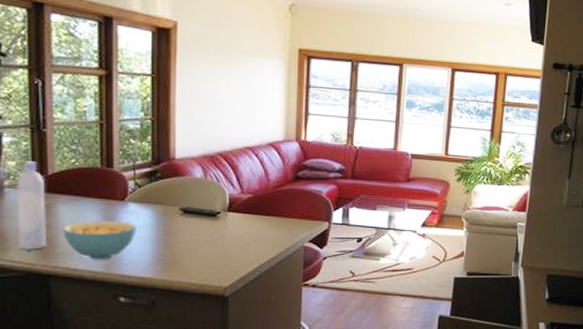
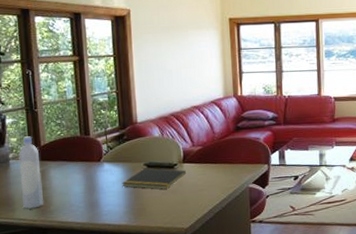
cereal bowl: present [63,220,136,260] -> none [55,179,112,213]
notepad: none [150,213,232,240] -> present [122,168,187,190]

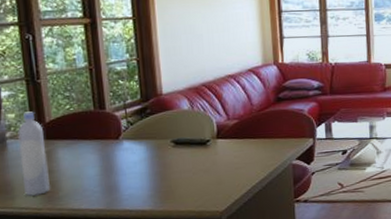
notepad: present [122,168,187,190] -> none [145,145,221,169]

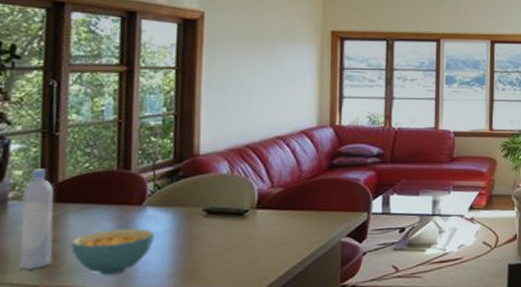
cereal bowl: none [64,159,133,199] -> present [71,228,154,276]

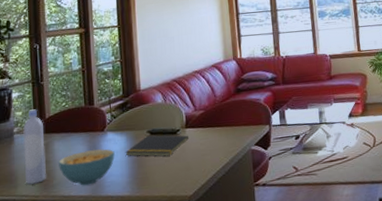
notepad: none [169,214,261,244] -> present [125,135,189,157]

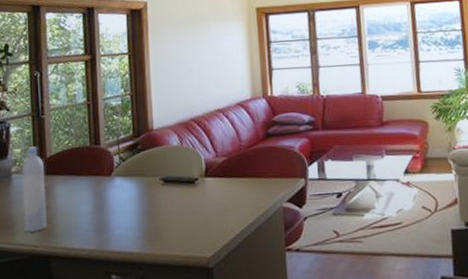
cereal bowl: present [59,149,115,186] -> none [60,196,123,238]
notepad: present [125,135,189,157] -> none [135,183,209,209]

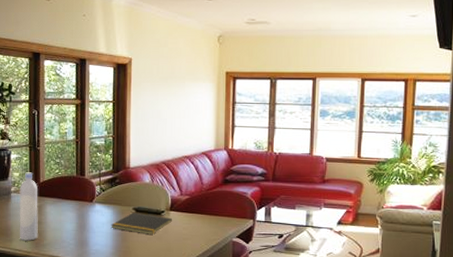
notepad: none [135,183,209,209] -> present [111,212,173,235]

